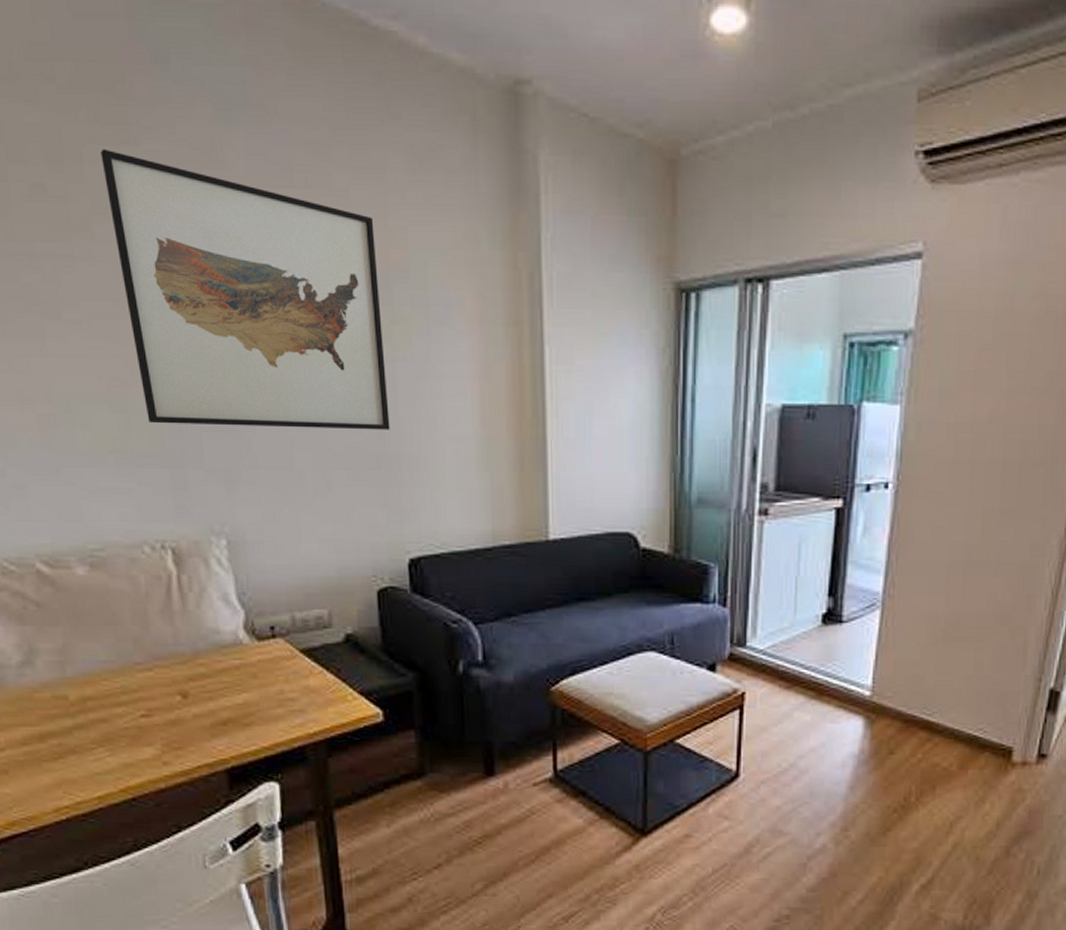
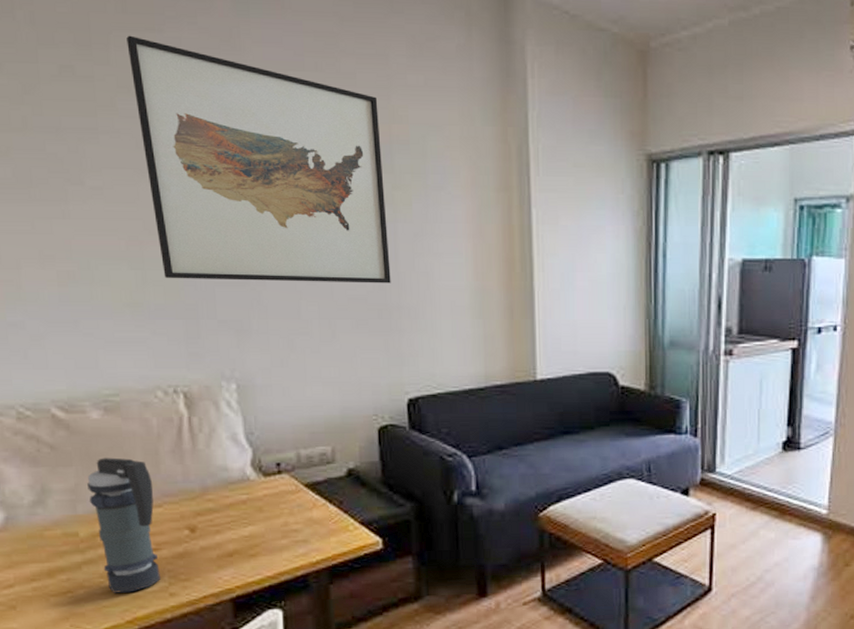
smoke grenade: none [75,617,153,760] -> present [87,457,160,593]

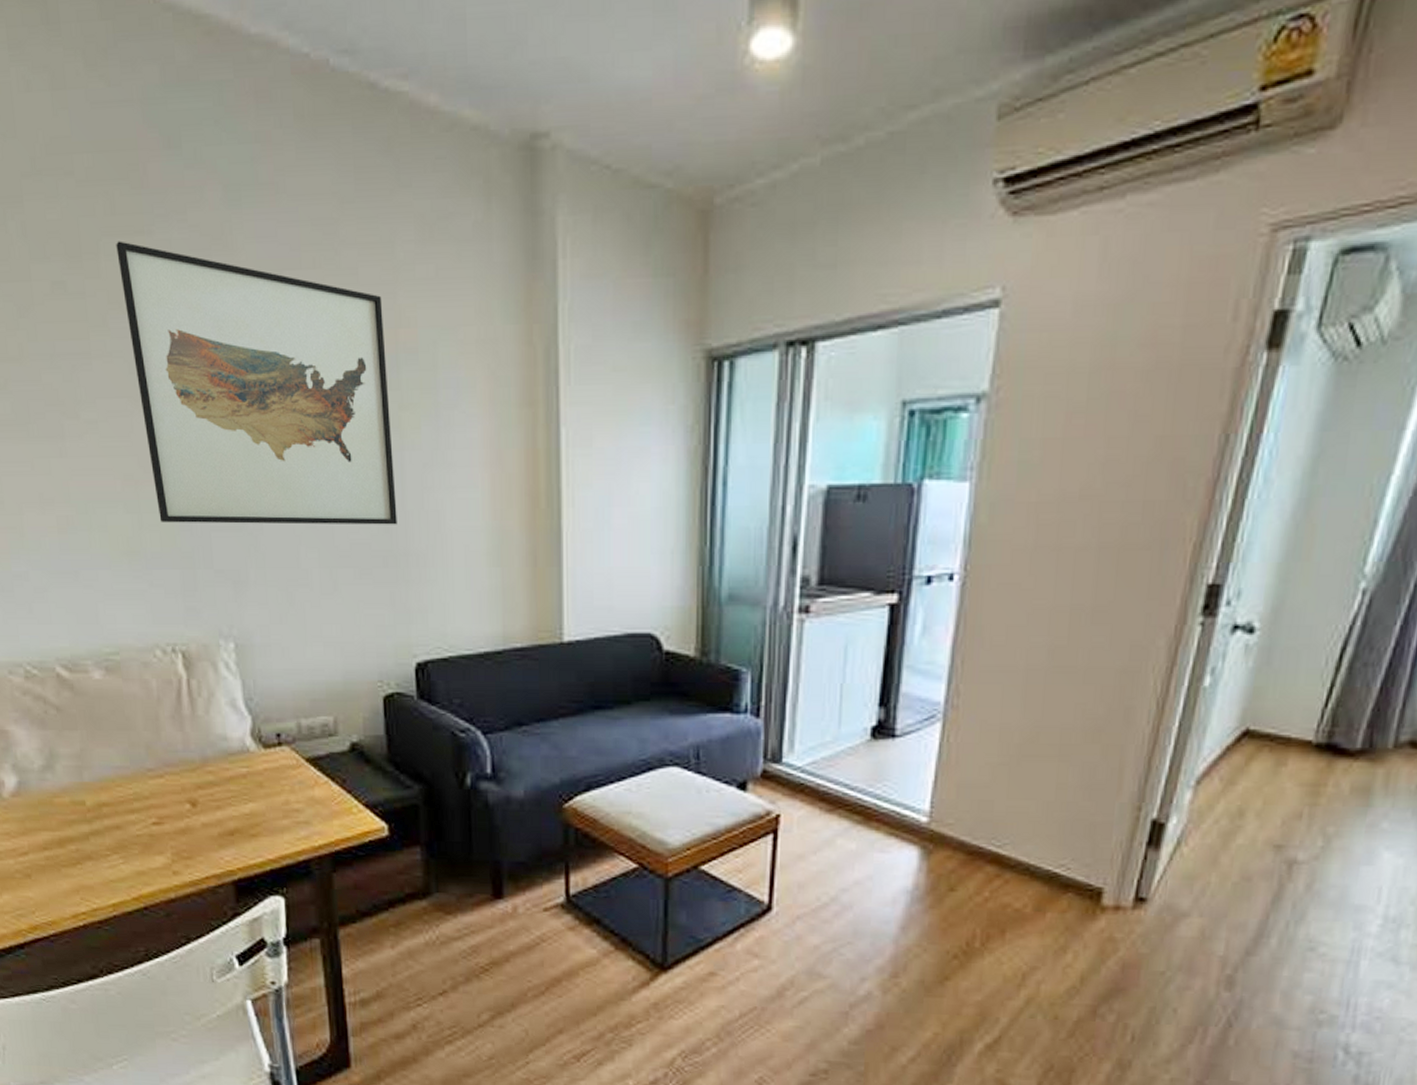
smoke grenade: present [87,457,160,593] -> none [92,722,164,868]

